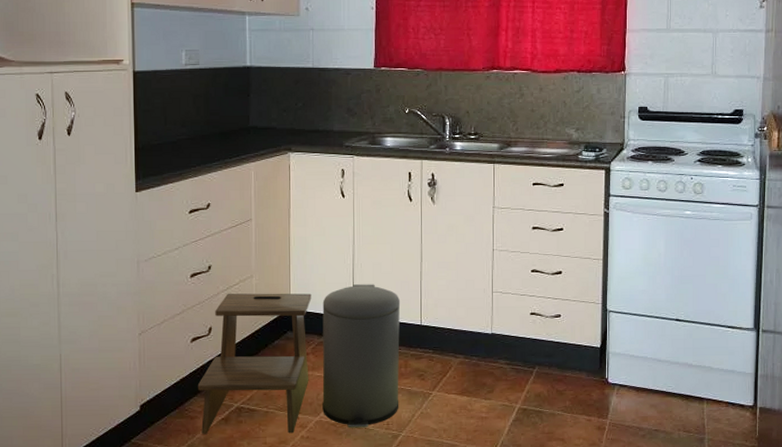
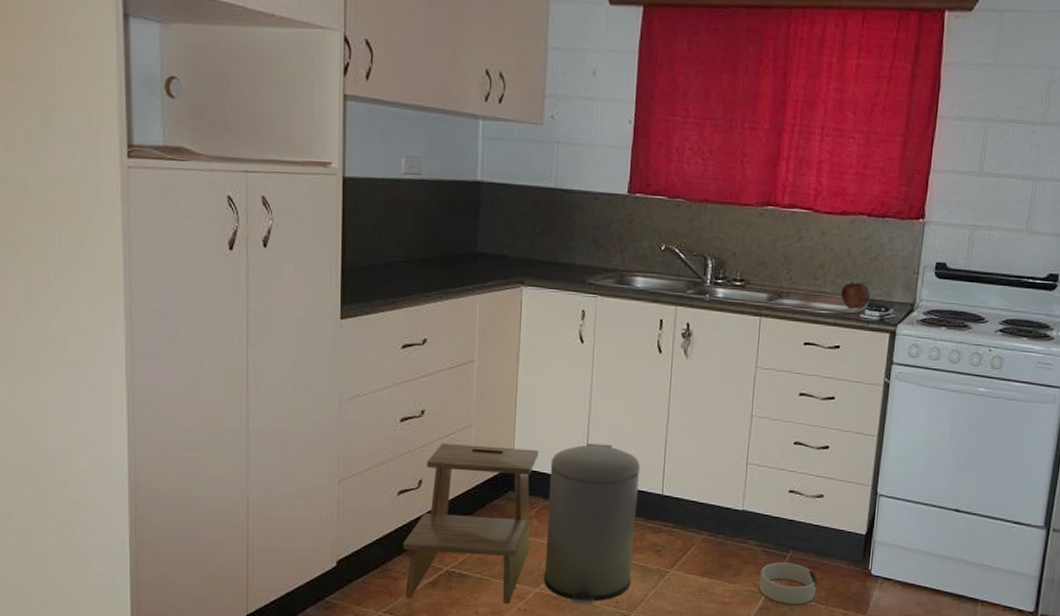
pet bowl: none [512,377,562,416] -> present [759,562,818,606]
fruit: none [560,128,585,151] -> present [840,282,870,309]

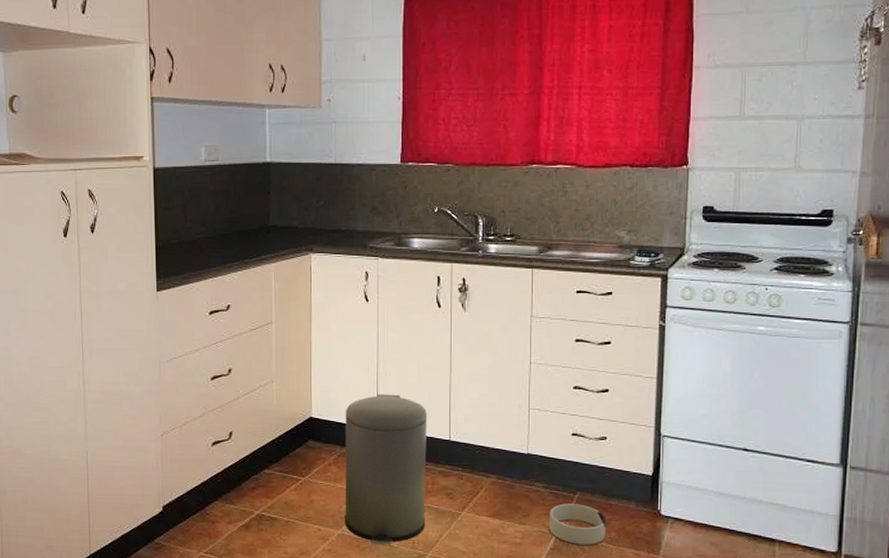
step stool: present [402,444,539,604] -> none [218,398,334,545]
fruit: present [840,282,870,309] -> none [609,230,638,256]

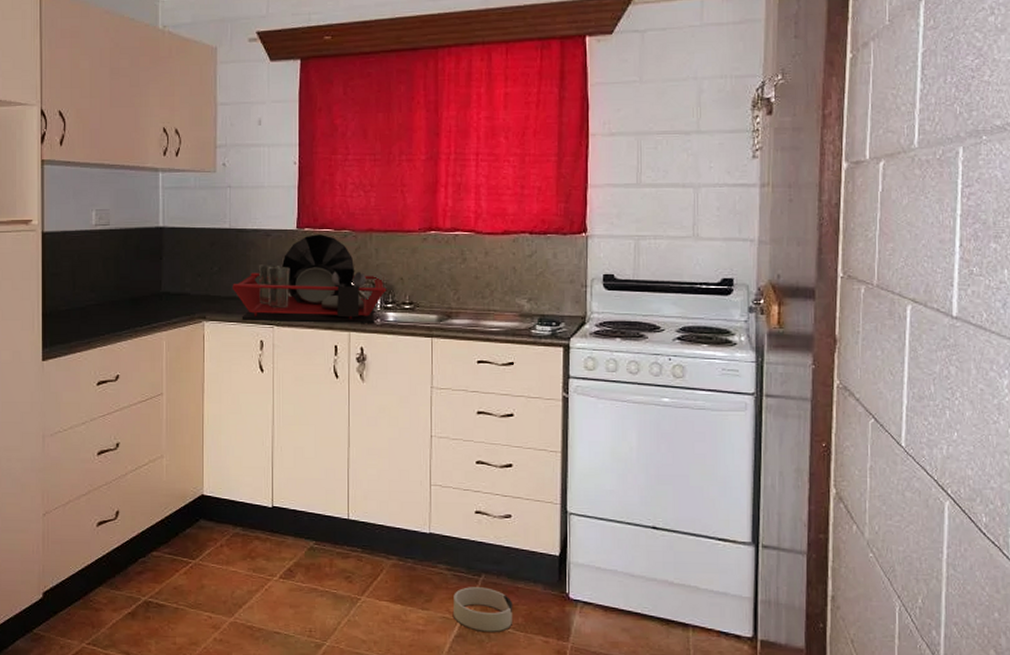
dish rack: none [338,169,489,255] -> present [232,234,387,323]
pedal bin: present [345,394,428,545] -> none [237,470,325,634]

